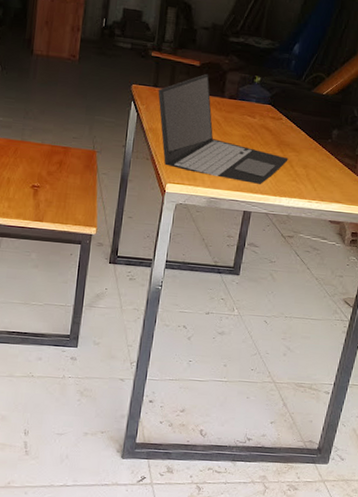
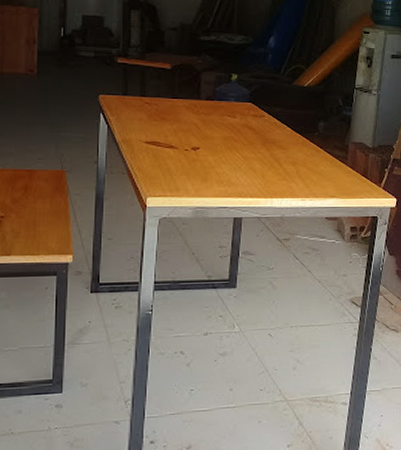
laptop: present [158,73,289,185] -> none [128,76,276,188]

